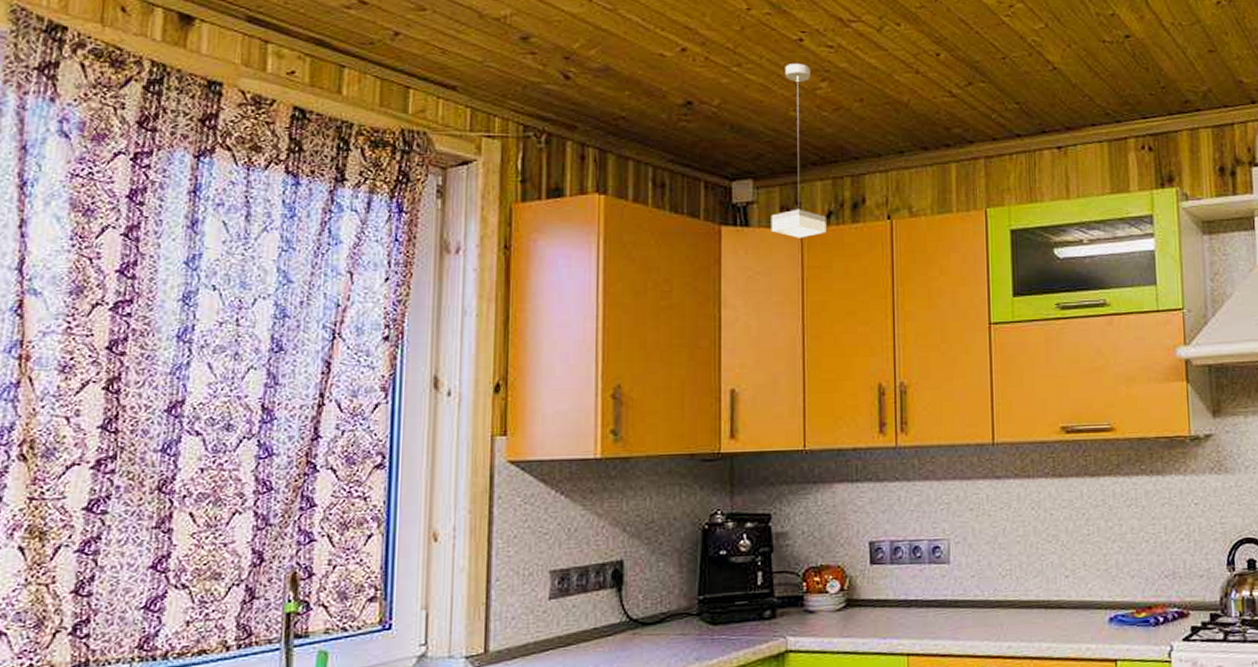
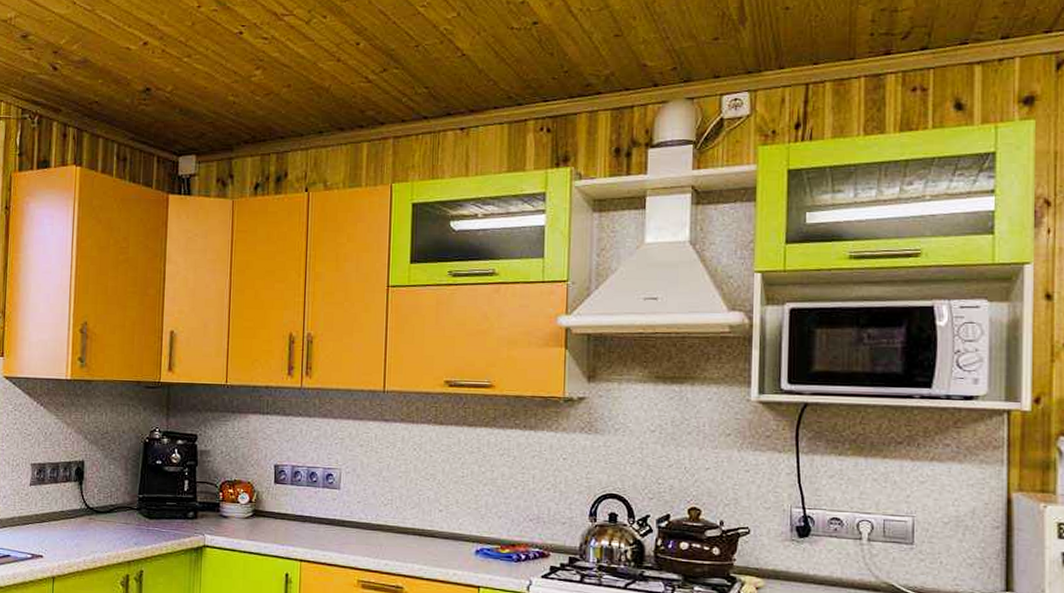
pendant lamp: present [771,64,826,238] -> none [208,54,254,207]

